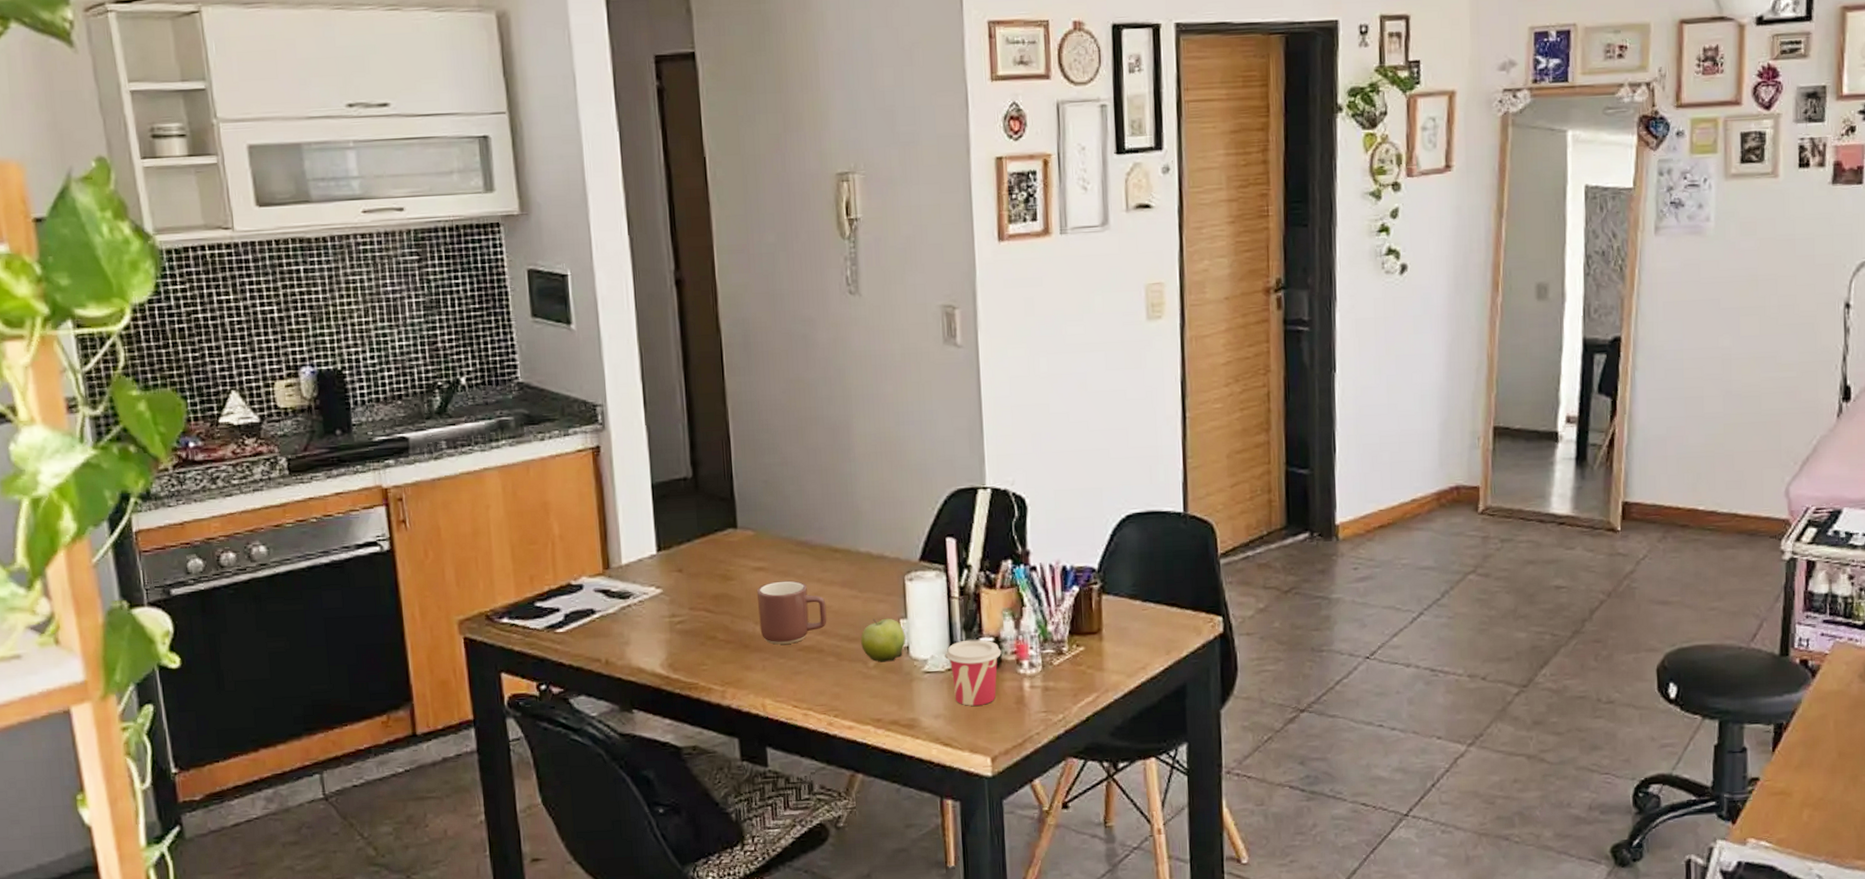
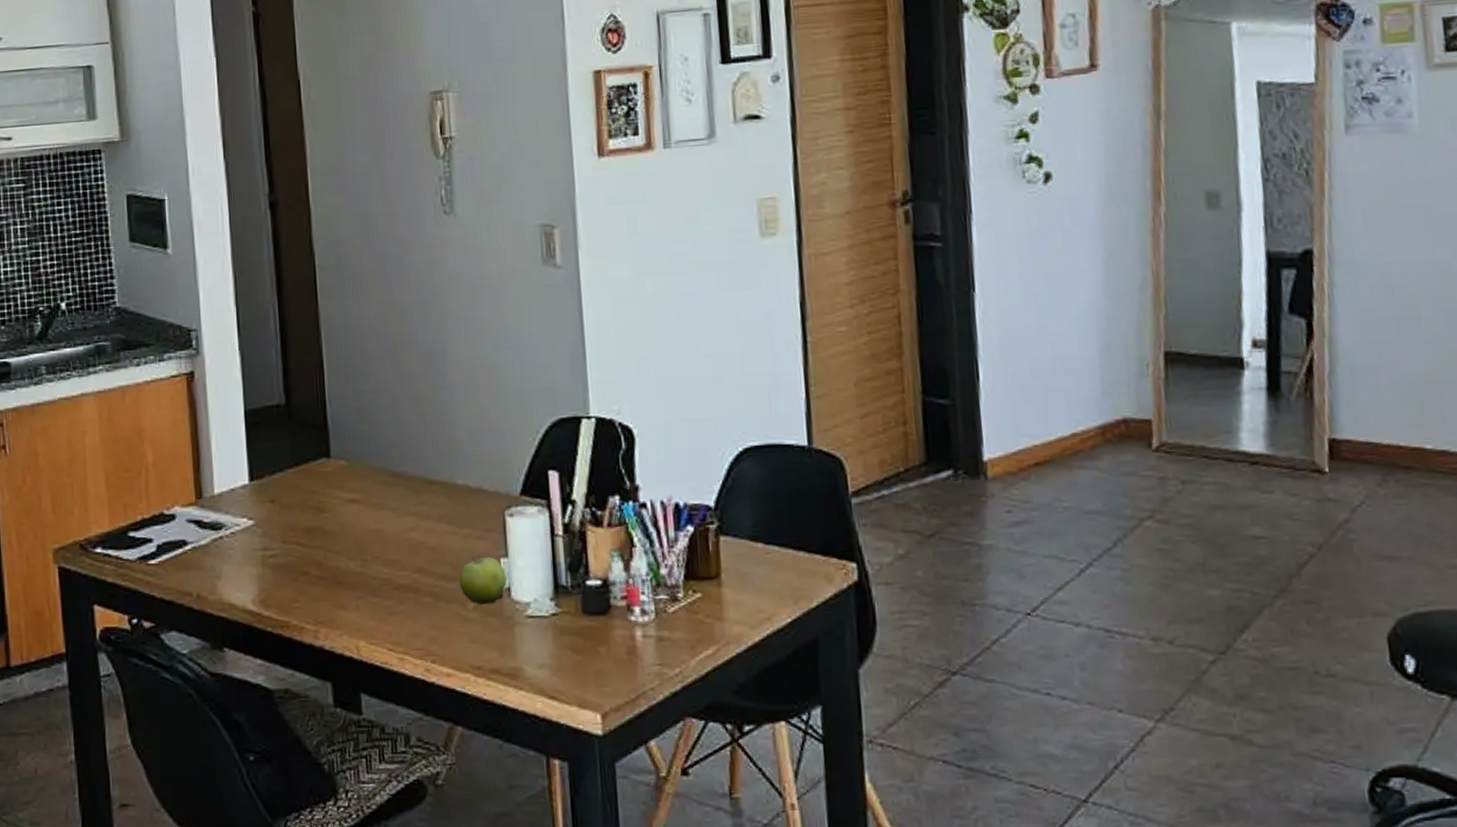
mug: present [756,580,827,645] -> none [350,514,424,582]
cup: present [946,639,1001,706] -> none [550,581,610,655]

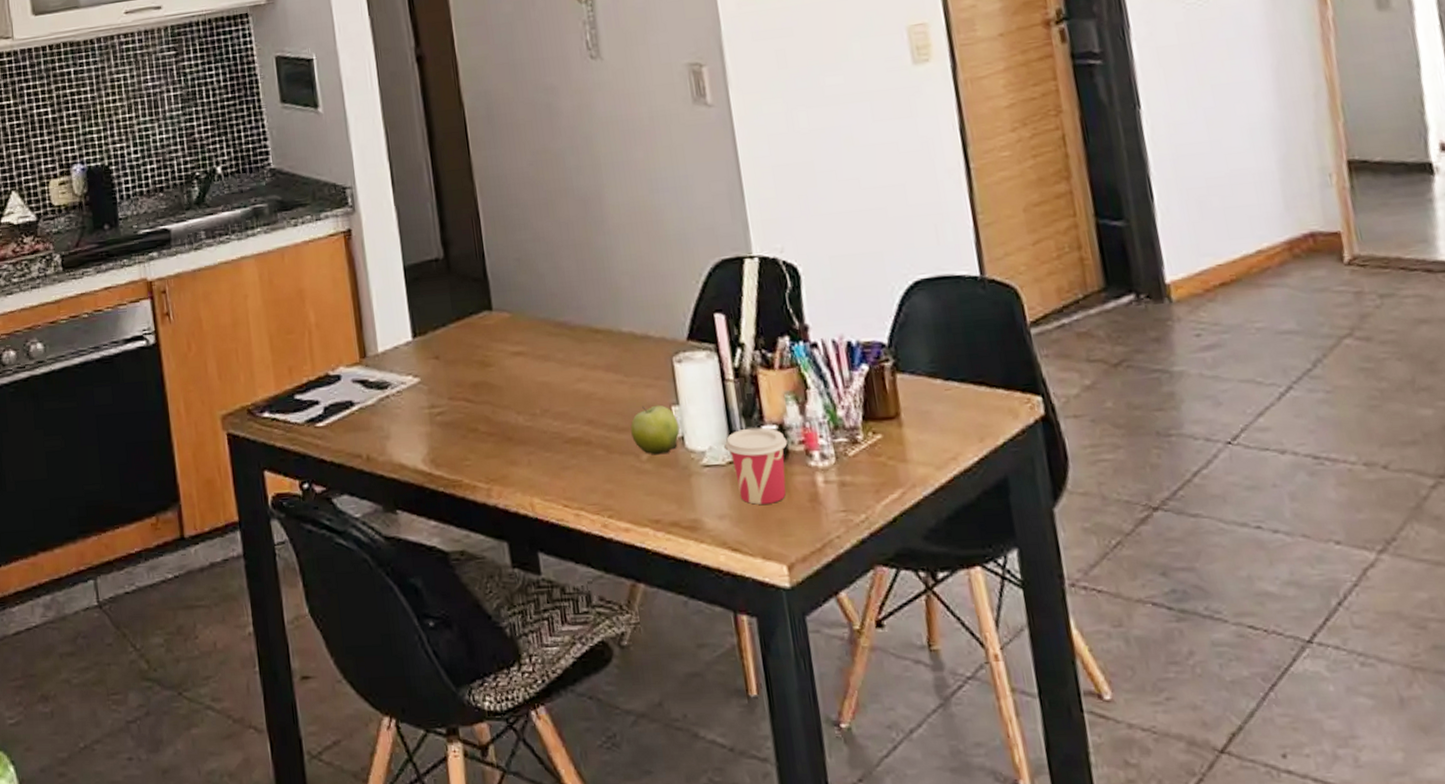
cup: none [550,581,610,655] -> present [725,427,788,505]

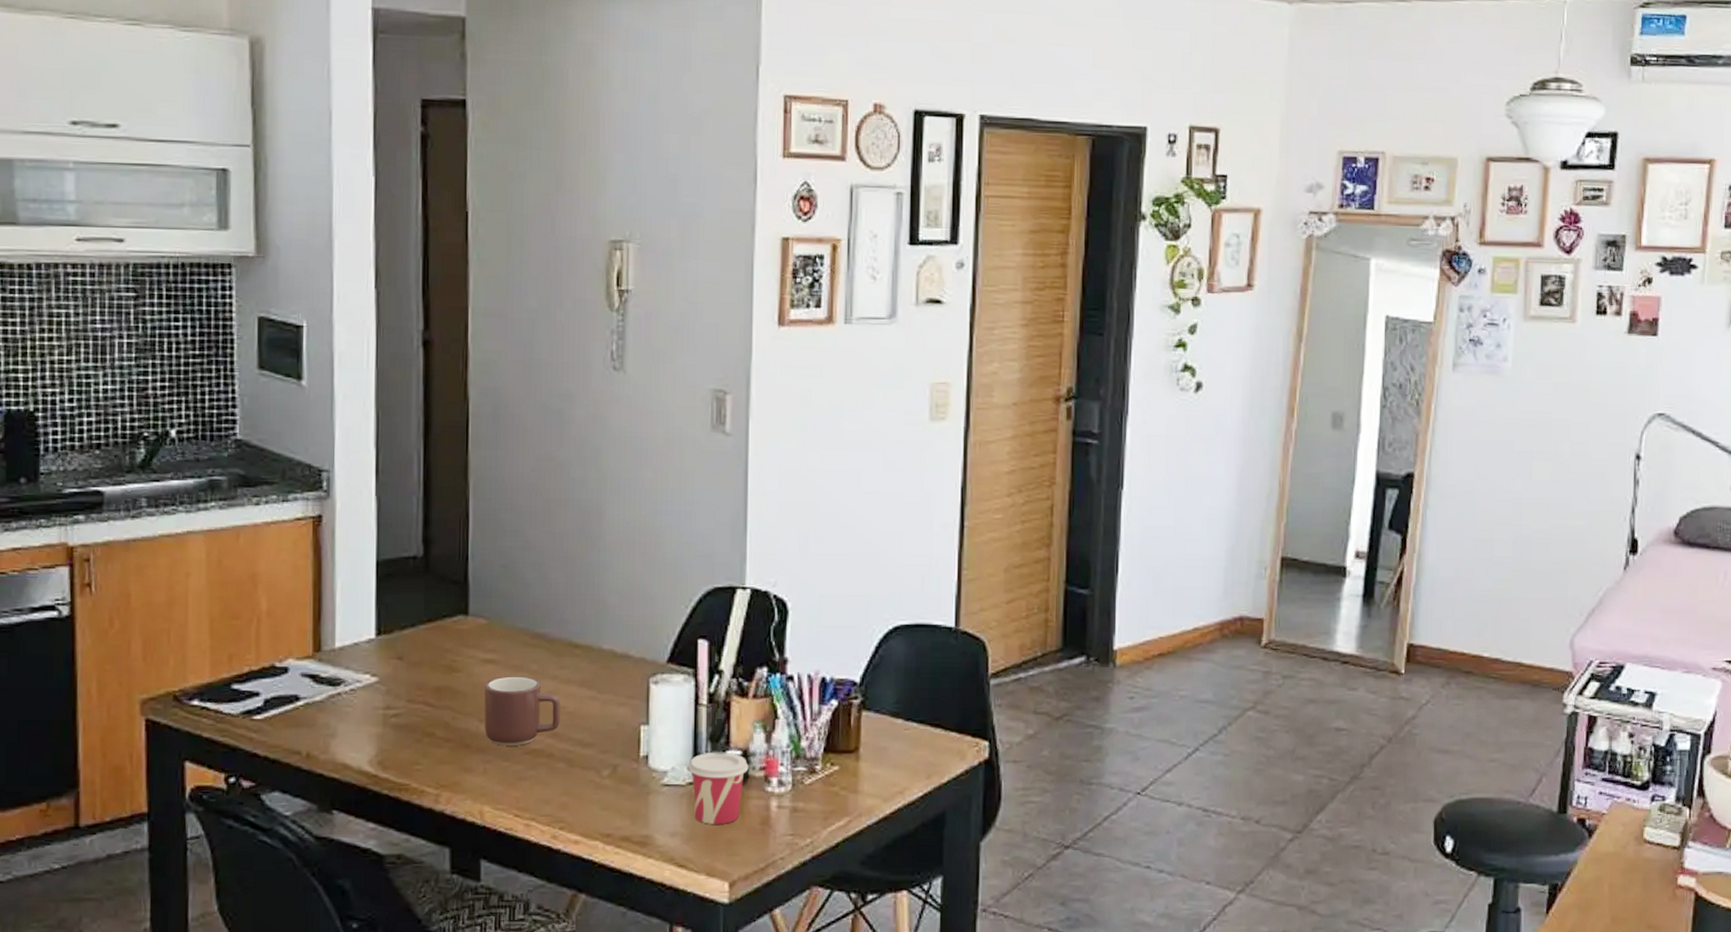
mug: none [516,365,593,437] -> present [484,676,560,746]
fruit: present [630,405,680,455] -> none [596,723,645,772]

